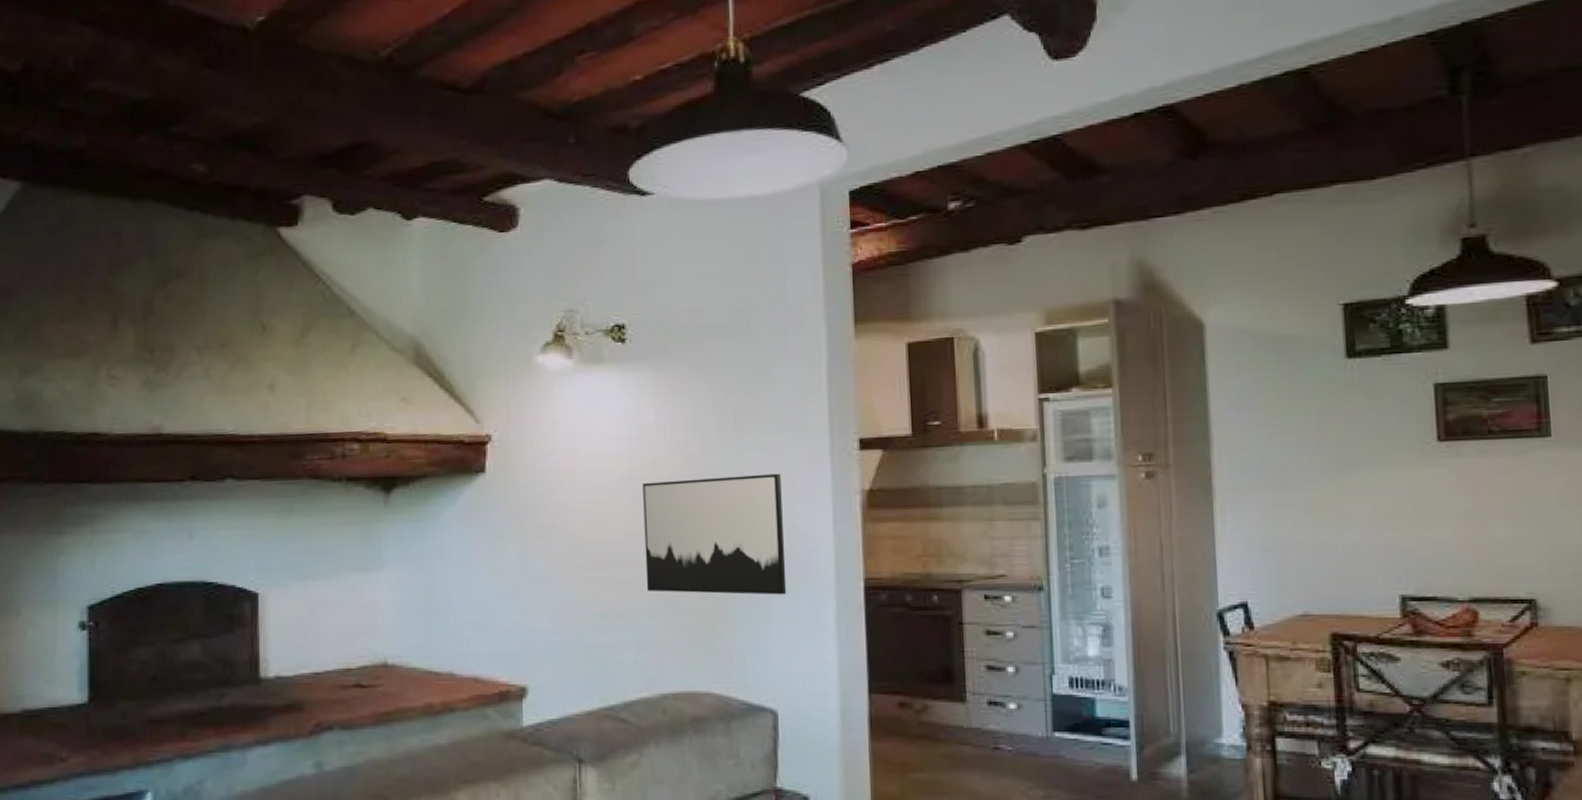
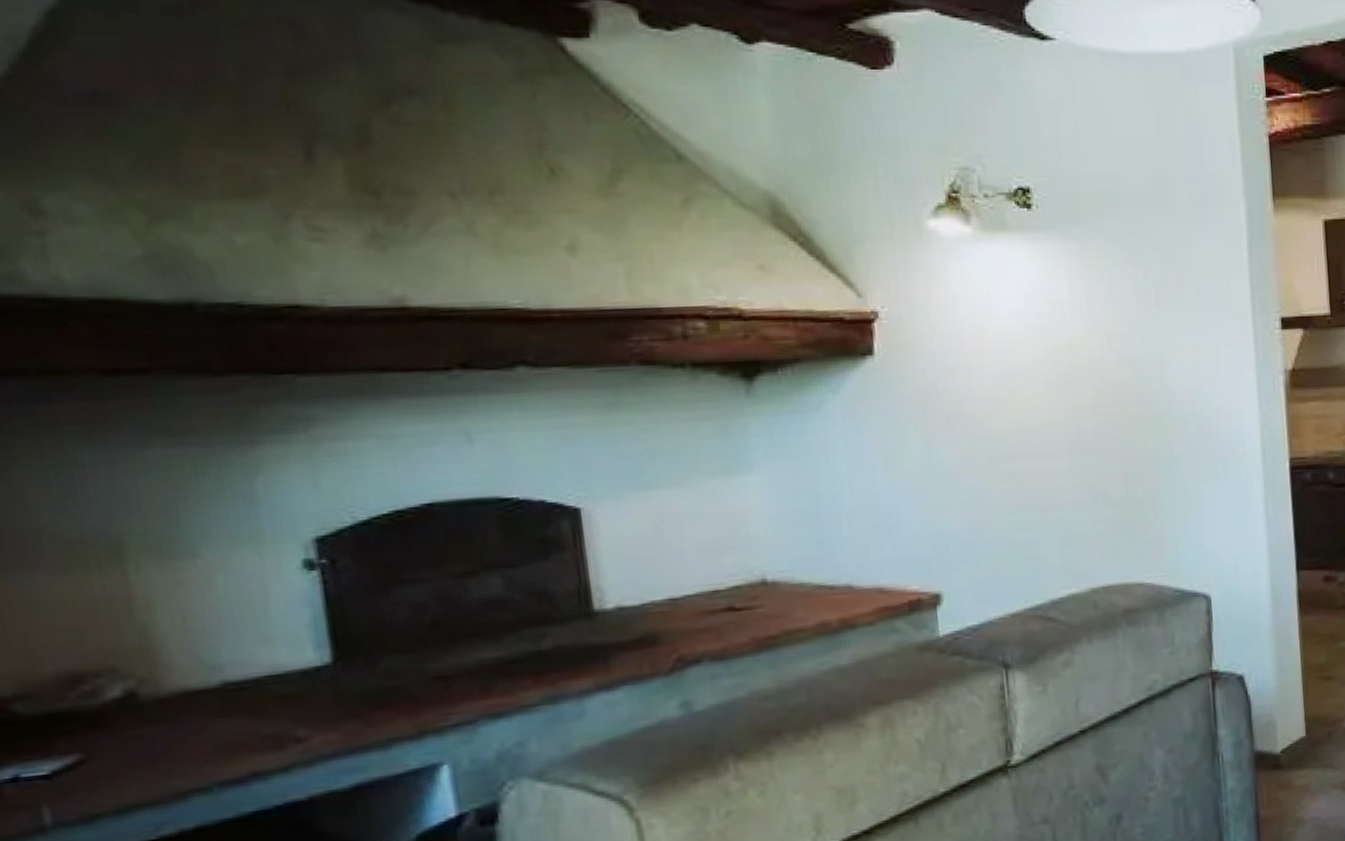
wall art: present [643,473,787,595] -> none [1059,353,1215,482]

